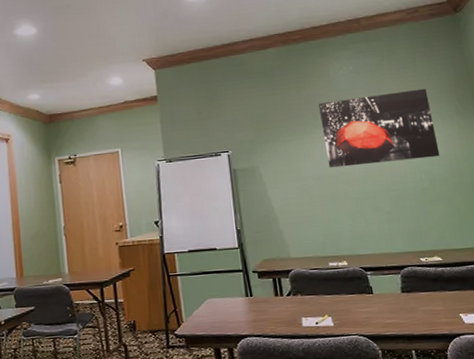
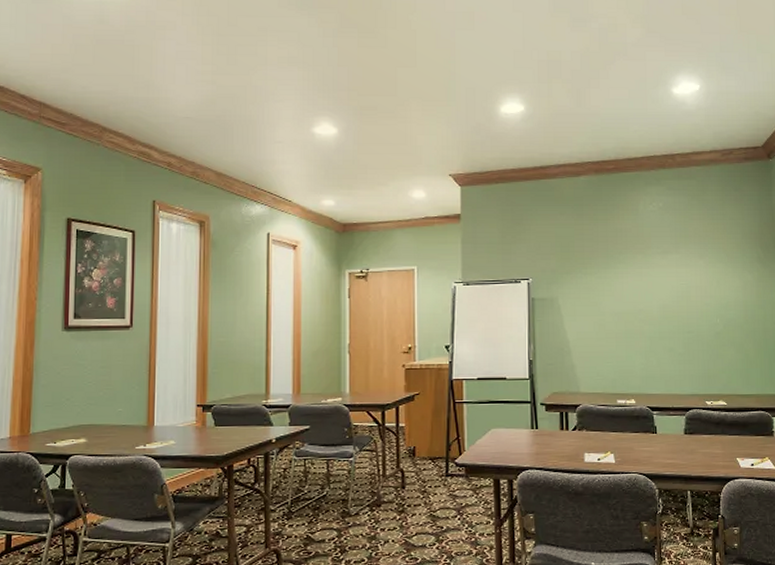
wall art: present [319,88,440,168] -> none [625,232,737,305]

